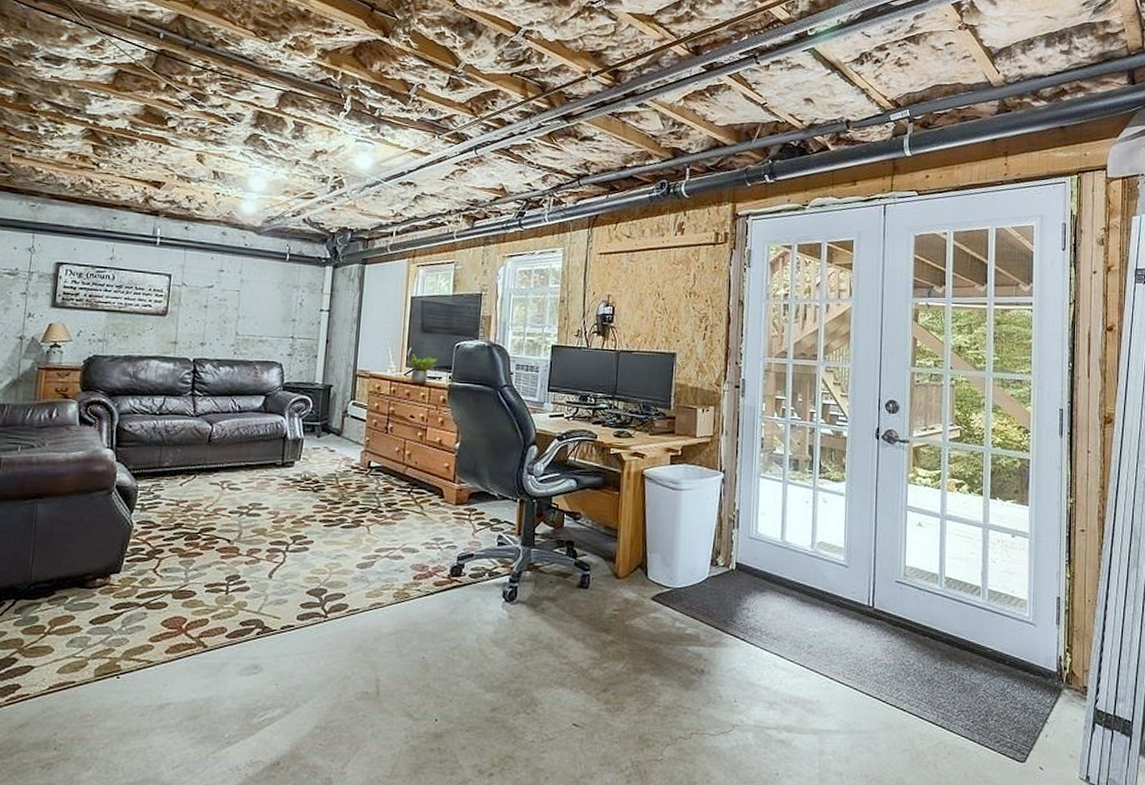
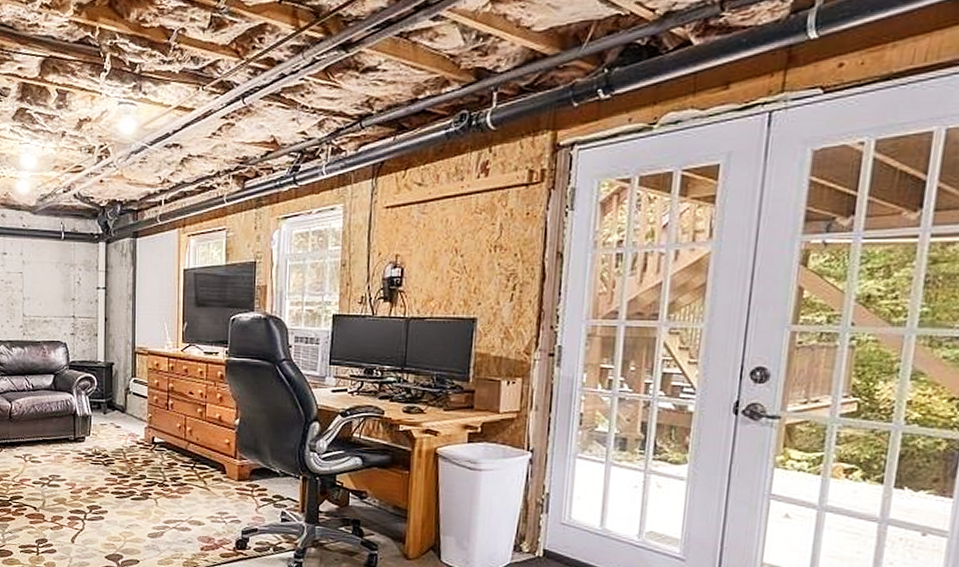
potted plant: present [406,354,437,384] -> none [182,329,213,360]

